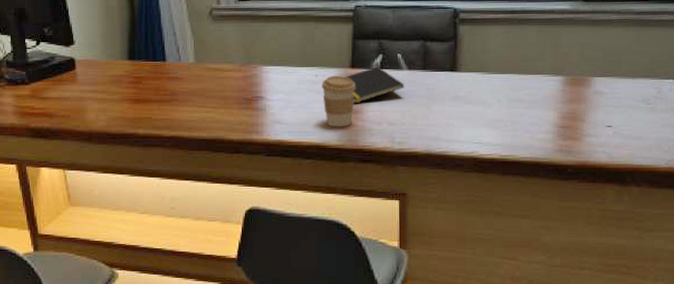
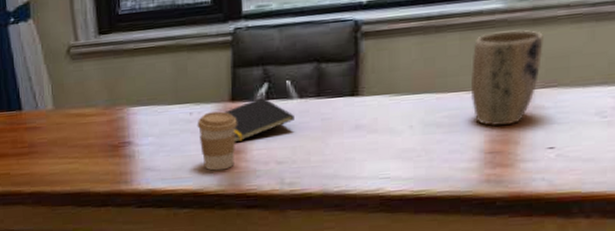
plant pot: none [546,28,601,106] -> present [470,29,543,127]

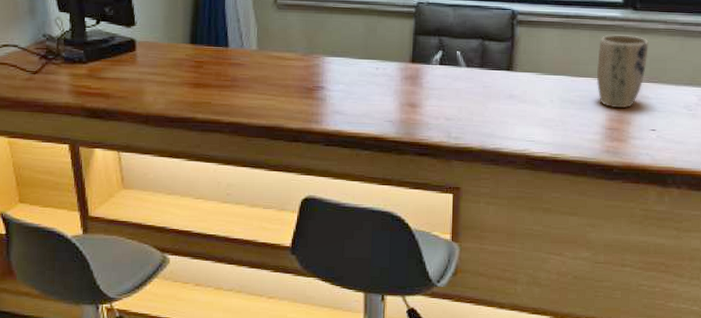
coffee cup: present [197,111,237,171] -> none [381,69,415,120]
notepad: present [224,97,294,143] -> none [405,62,462,98]

